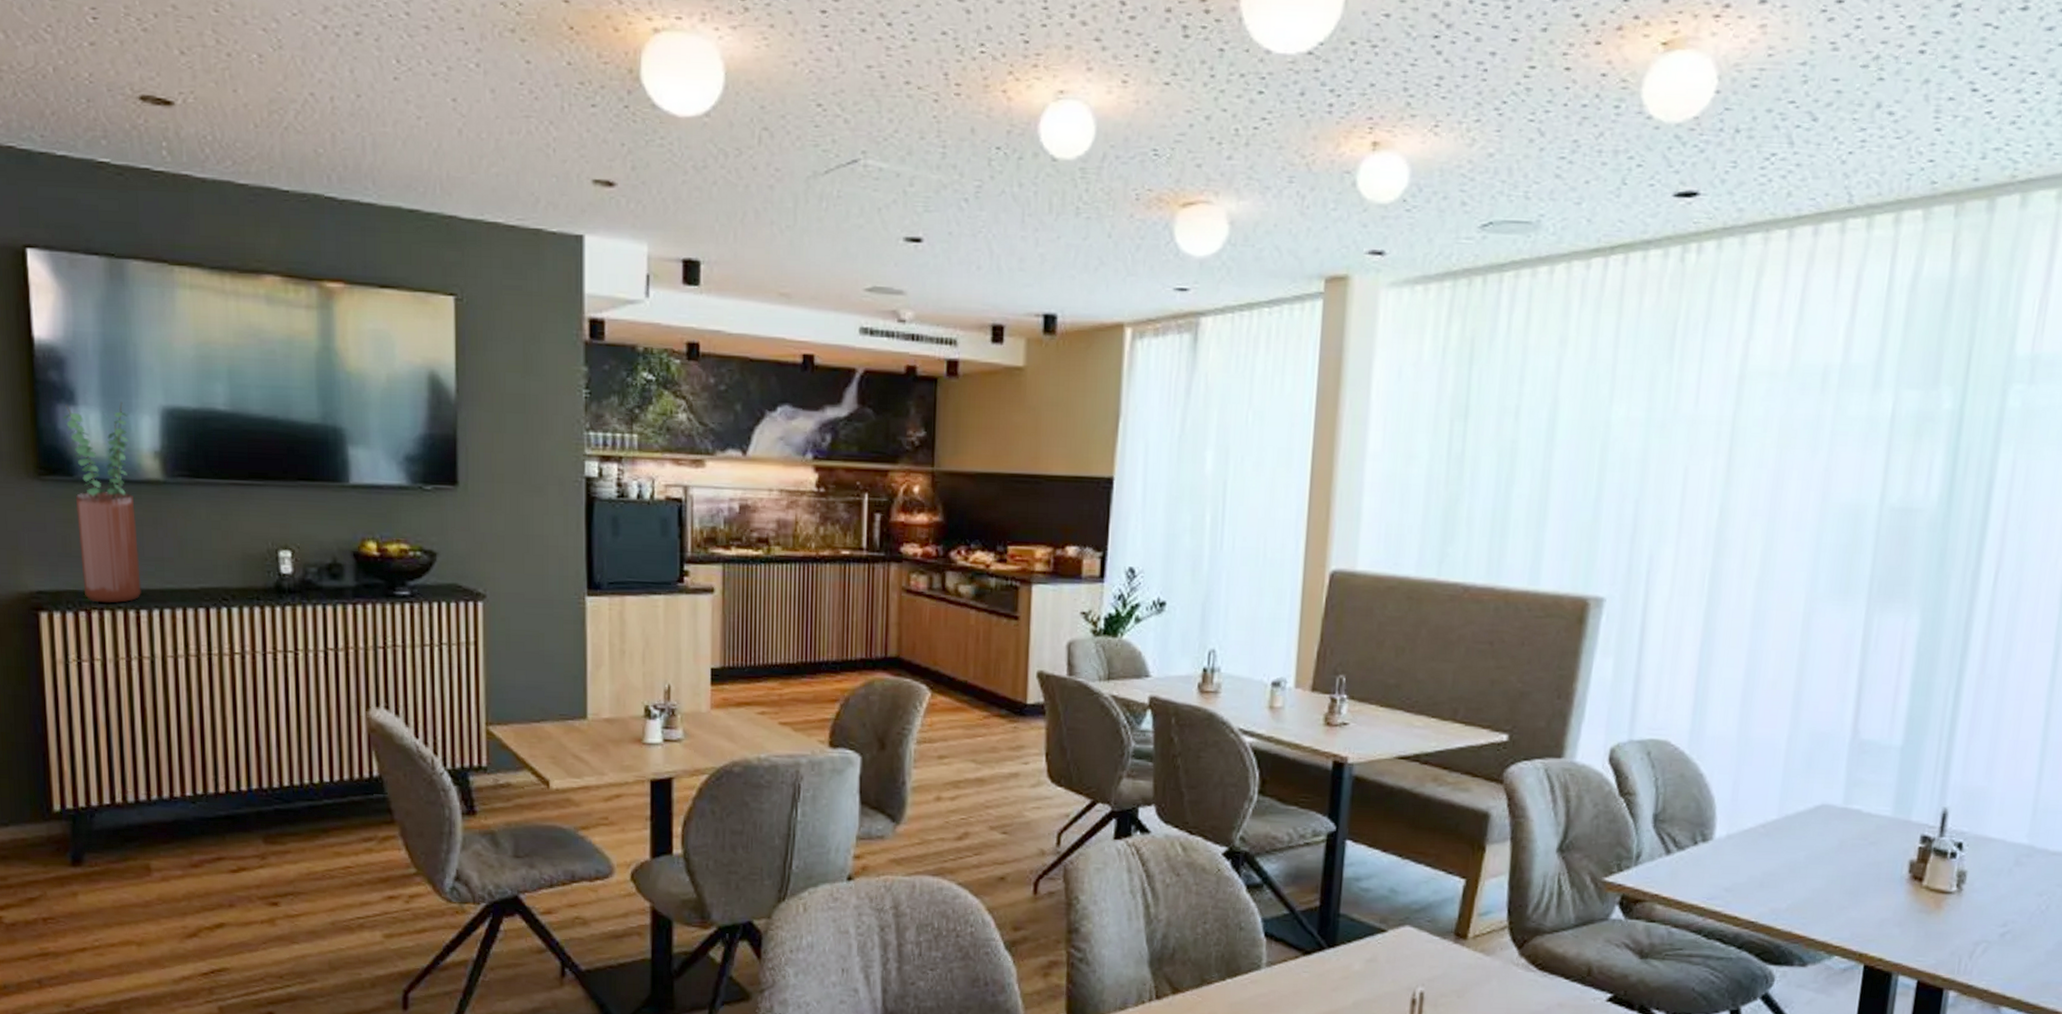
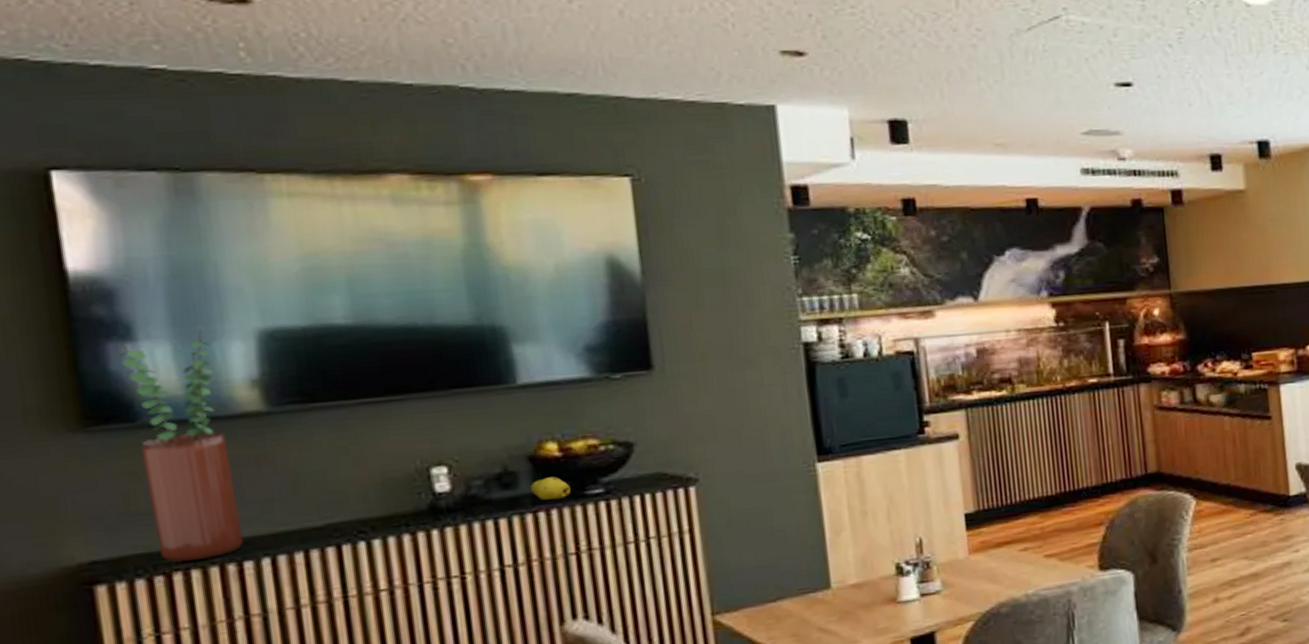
fruit: none [353,574,383,596] -> present [530,476,571,501]

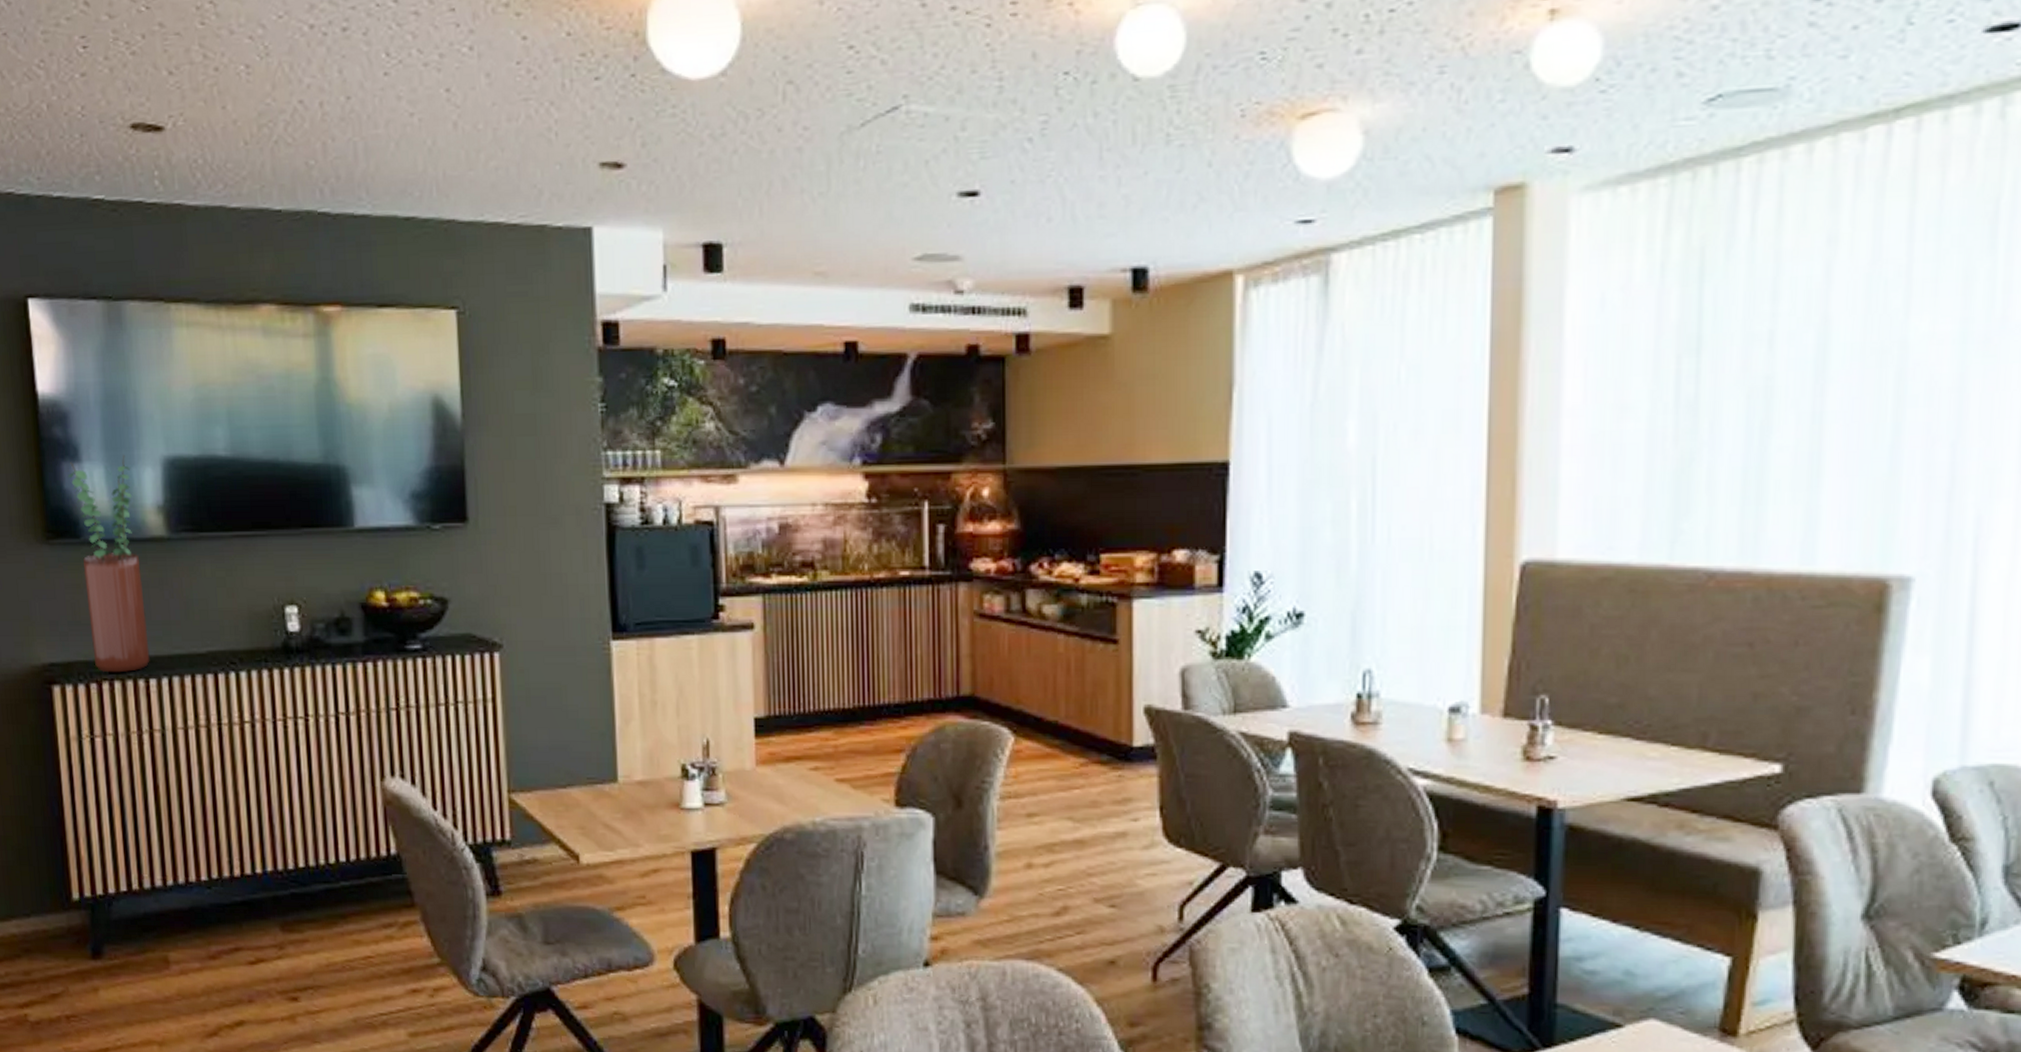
fruit: present [530,476,571,501] -> none [362,627,394,652]

